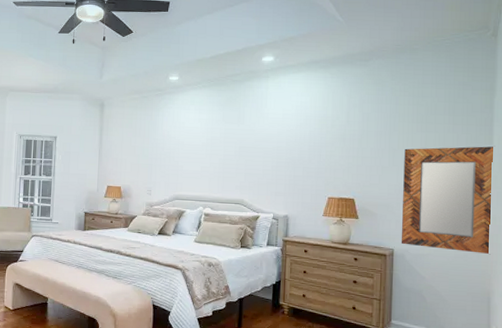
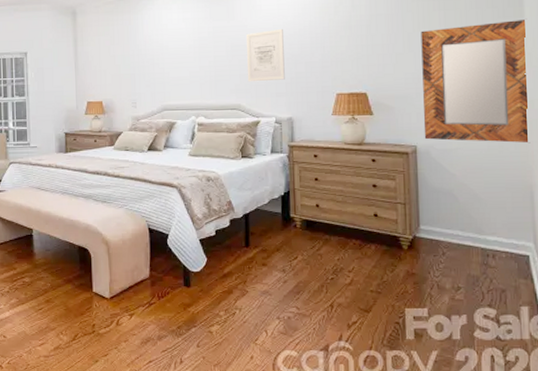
wall art: none [251,136,286,181] -> present [246,29,285,82]

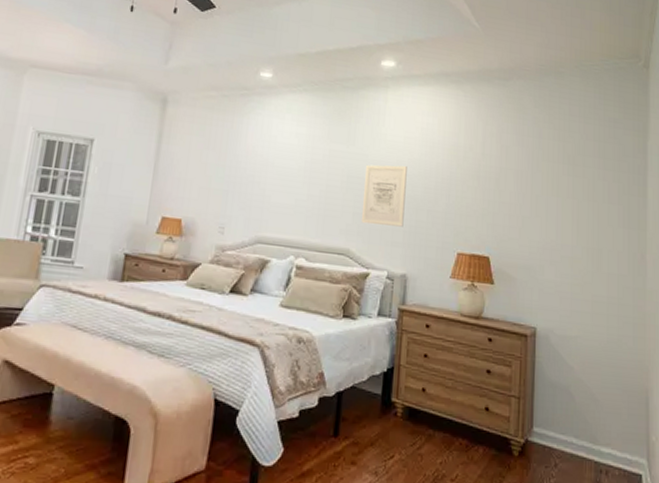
home mirror: present [421,18,531,143] -> none [544,195,650,340]

